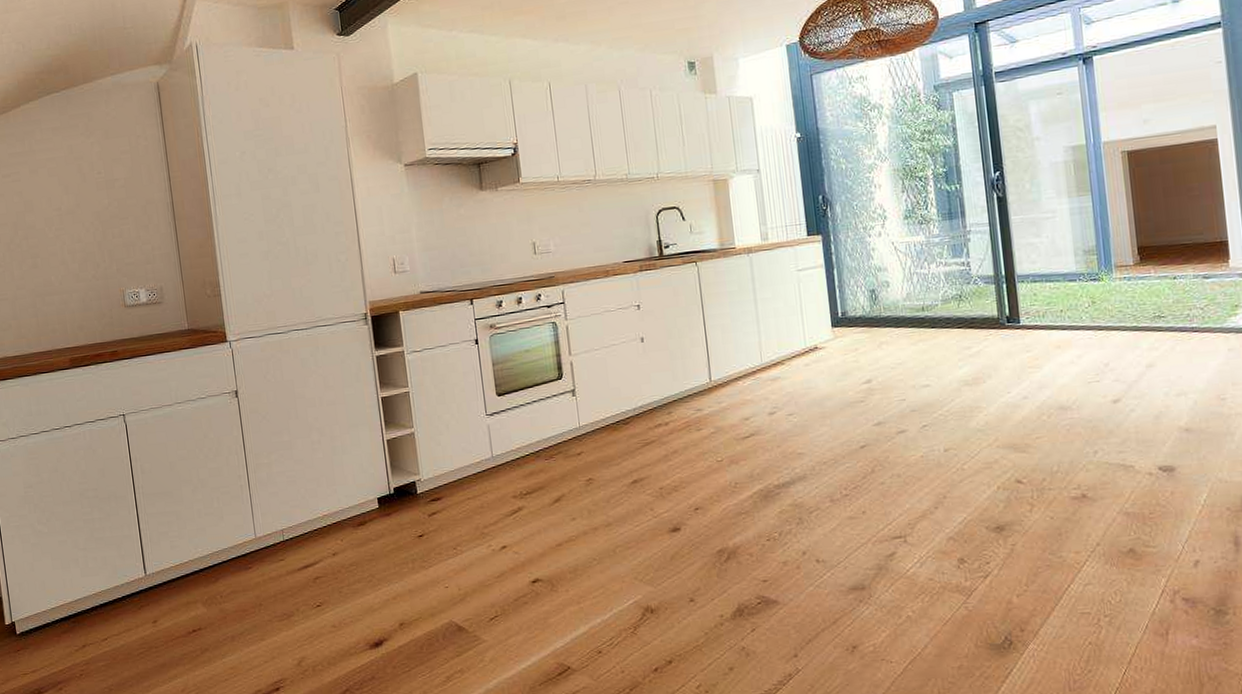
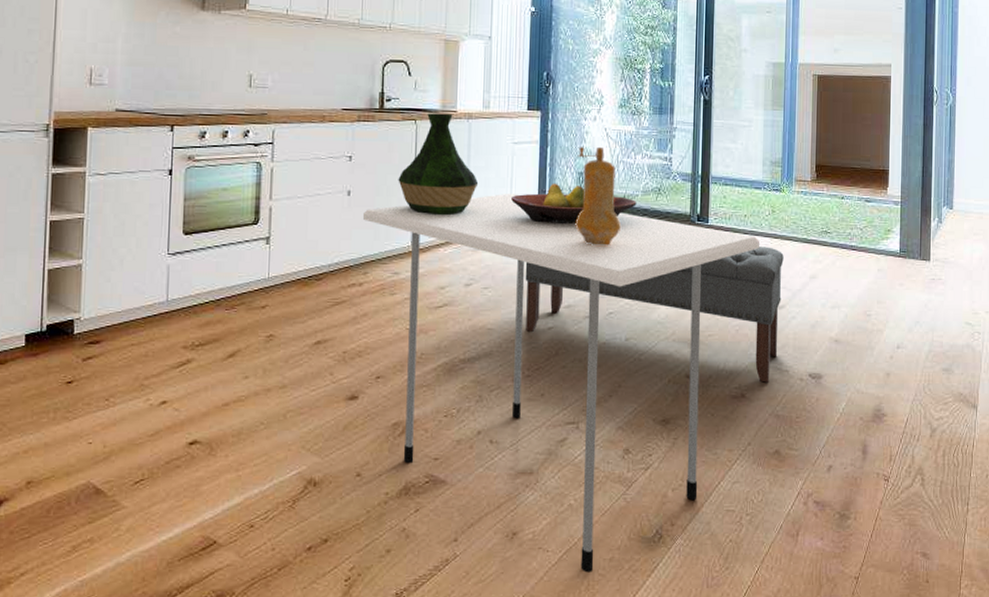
dining table: none [658,319,1082,681] -> present [362,192,759,573]
vase: none [687,251,768,351] -> present [398,113,479,216]
fruit bowl: none [803,303,937,346] -> present [511,183,637,224]
bench: none [827,340,1119,481] -> present [525,246,784,383]
pepper mill: none [866,261,924,362] -> present [575,146,621,247]

